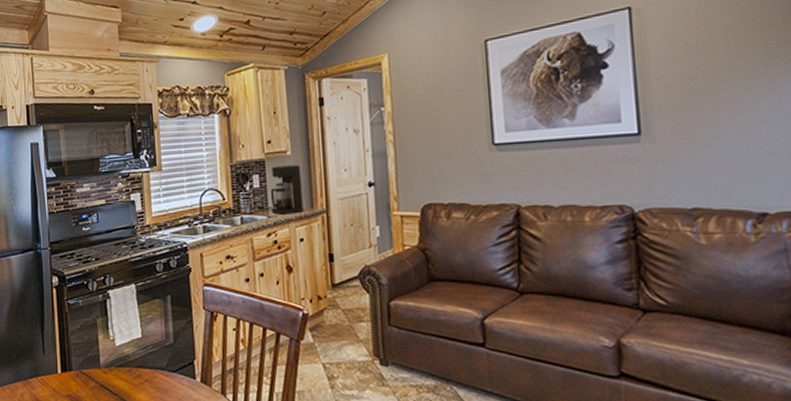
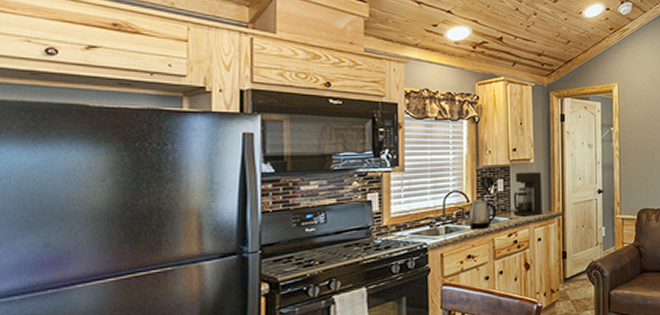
kettle: none [224,197,254,229] -> present [468,199,497,230]

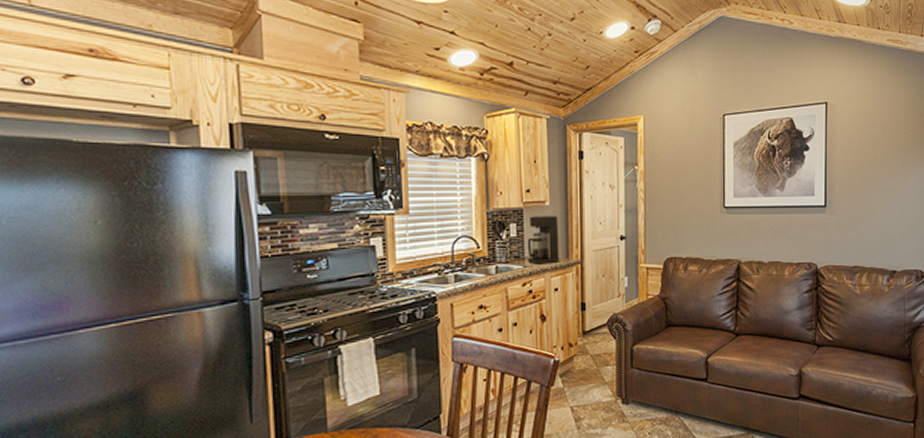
kettle: present [468,199,497,230] -> none [478,245,510,279]

